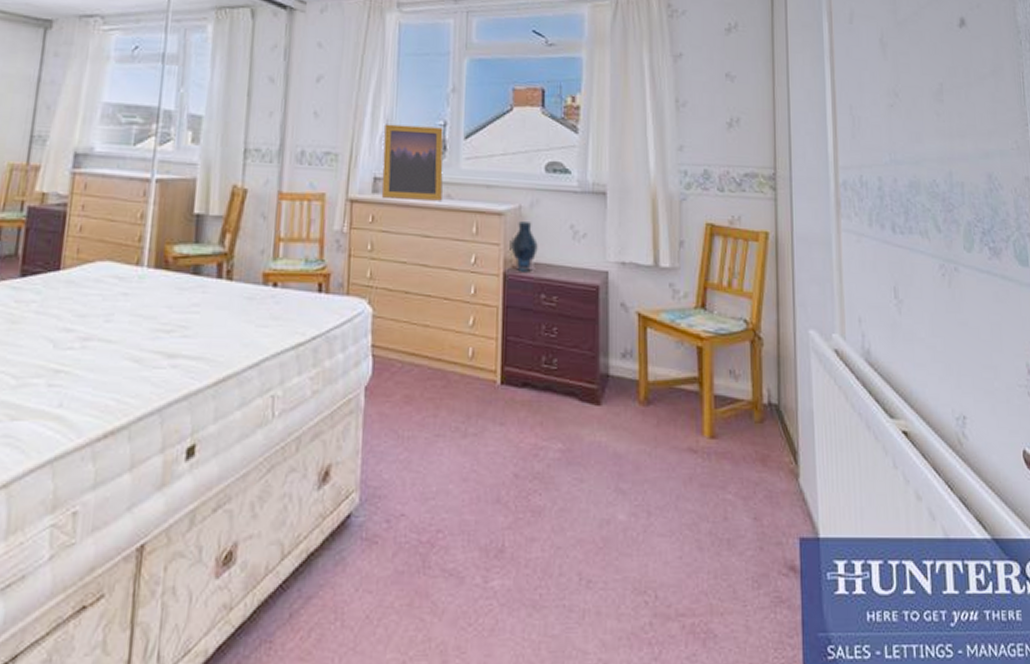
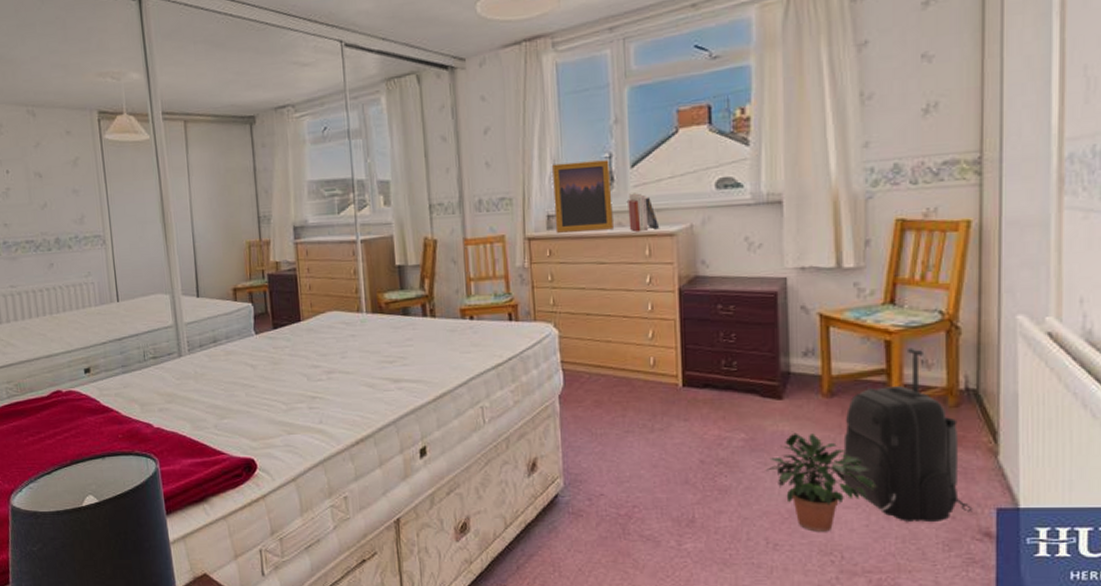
books: none [458,165,489,208] -> present [628,193,660,232]
vase: present [511,221,538,272] -> none [685,239,712,287]
potted plant: none [582,442,690,565] -> present [766,431,877,532]
rolling backpack: none [657,356,778,553] -> present [842,347,973,522]

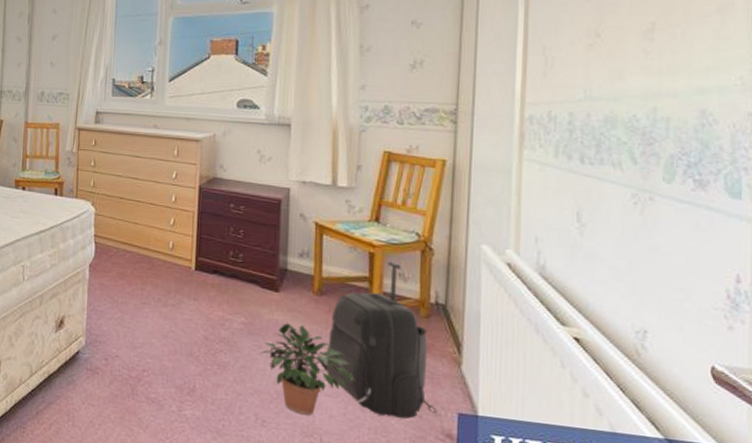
picture frame: present [552,160,613,233] -> none [102,71,152,130]
books: present [628,193,660,232] -> none [163,102,188,135]

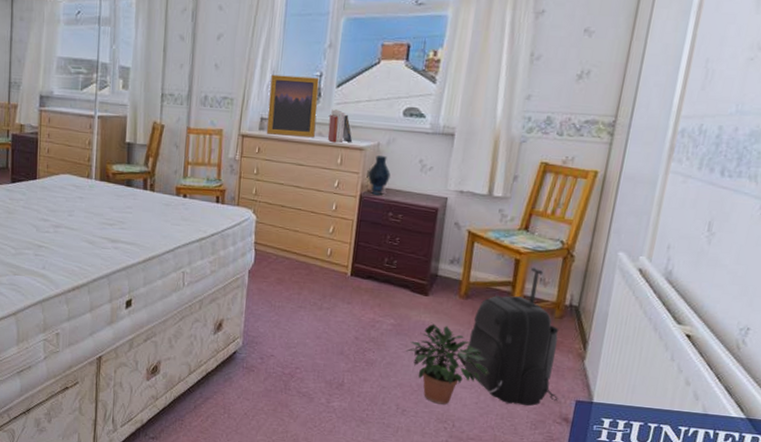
picture frame: none [102,71,152,130] -> present [266,74,320,138]
books: none [163,102,188,135] -> present [327,109,353,144]
vase: none [206,147,229,187] -> present [368,155,391,196]

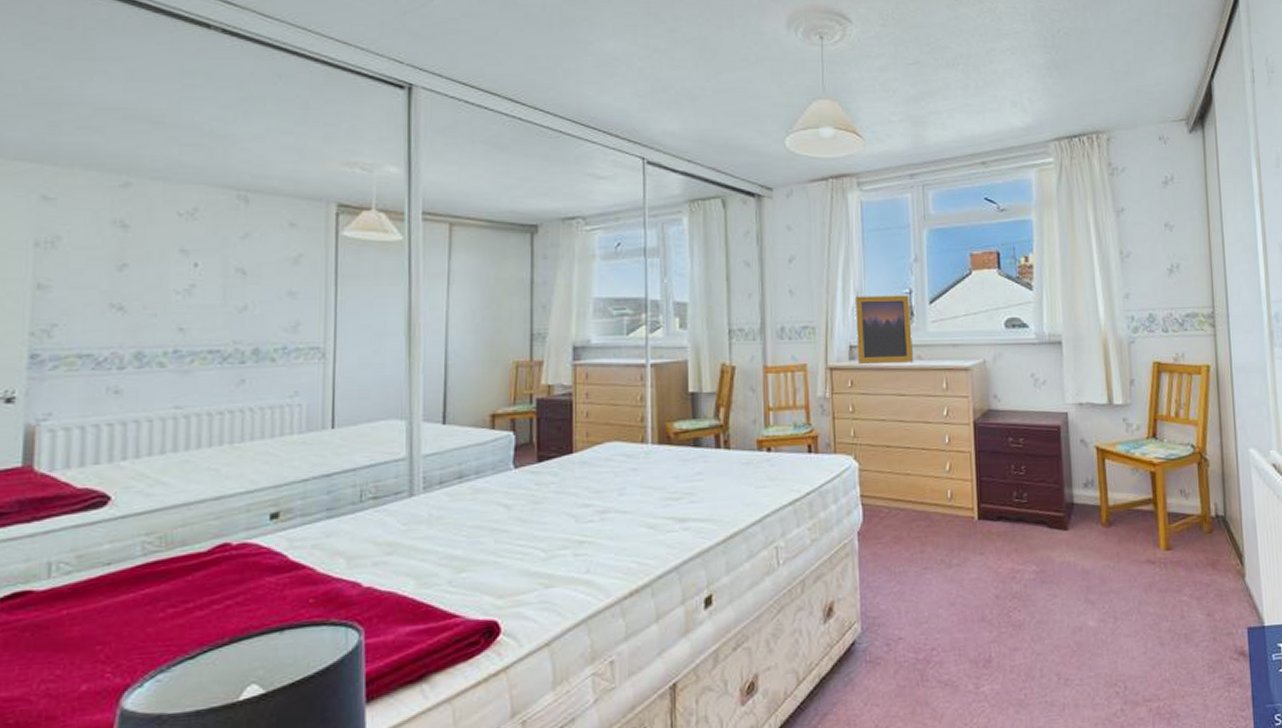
books: present [327,109,353,144] -> none [926,328,956,366]
vase: present [368,155,391,196] -> none [979,374,1003,420]
potted plant: present [406,322,489,405] -> none [1056,561,1151,663]
rolling backpack: present [464,267,559,406] -> none [1121,478,1229,646]

